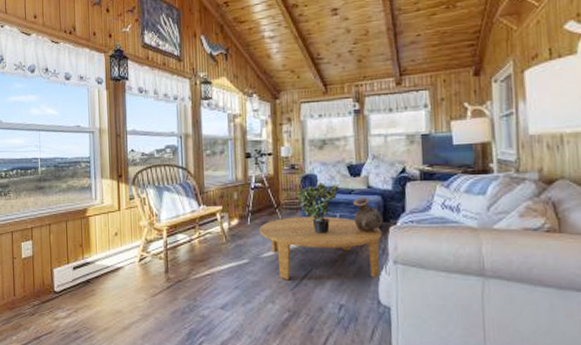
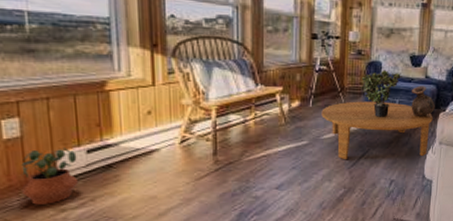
potted plant: none [31,265,67,313] -> present [21,148,79,205]

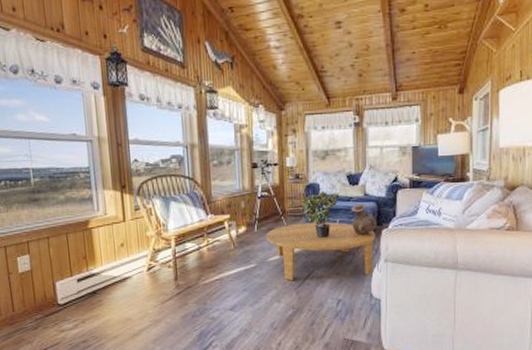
potted plant: present [21,148,79,205] -> none [32,278,73,326]

